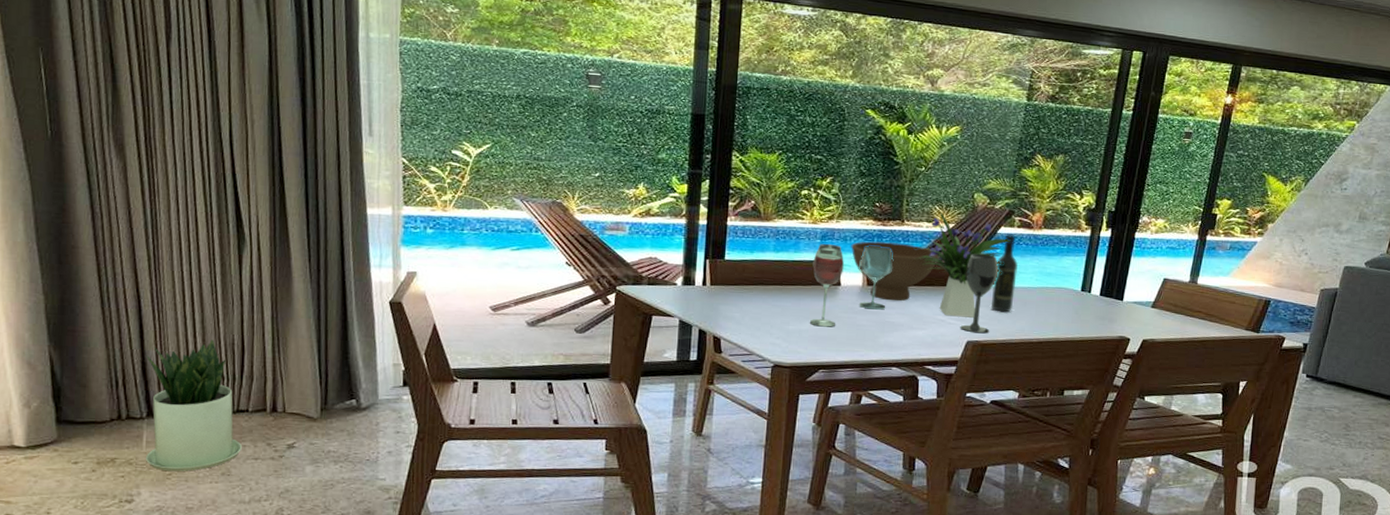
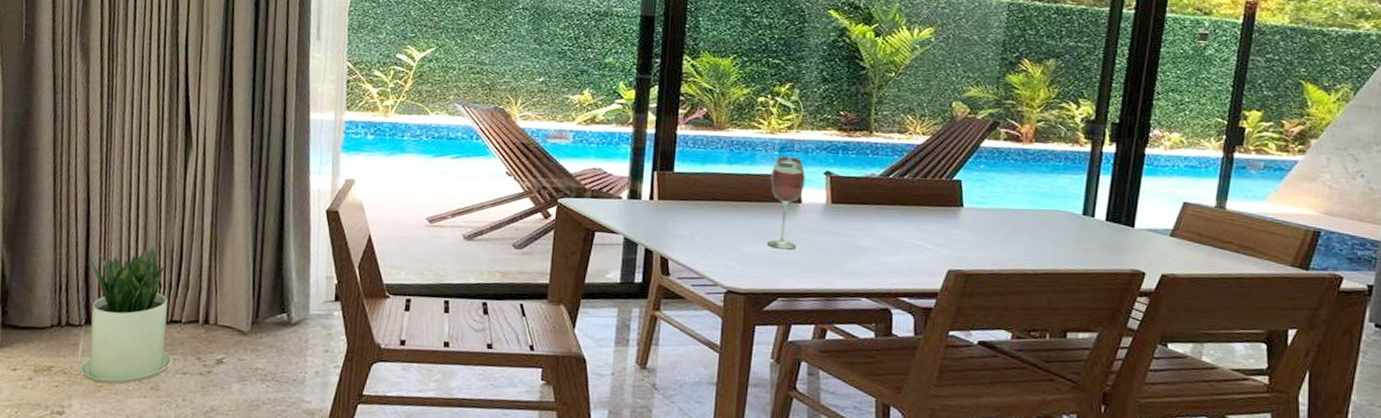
bowl: present [851,241,939,301] -> none [813,154,913,222]
wine glass: present [859,246,894,310] -> none [822,159,861,232]
flower arrangement: present [914,212,1011,318] -> none [884,123,997,243]
wine glass: present [960,254,998,334] -> none [939,169,982,262]
wine bottle: present [990,233,1018,312] -> none [975,147,1005,237]

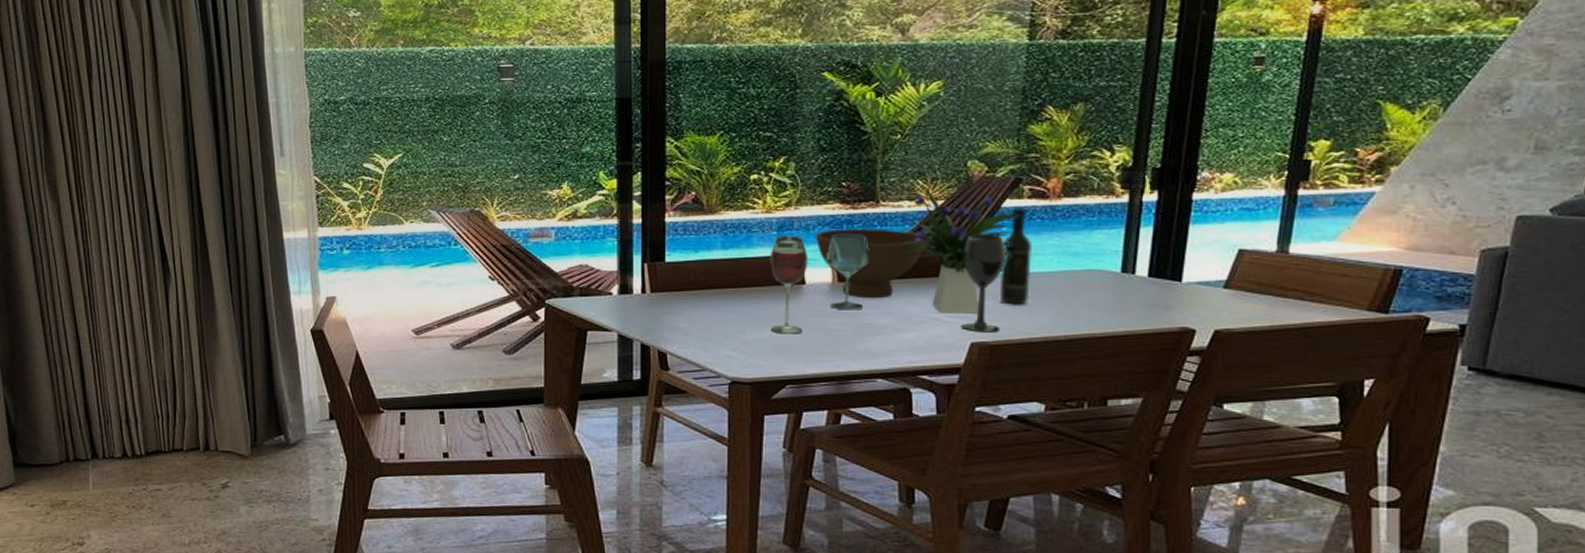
planter: present [79,246,172,384] -> none [88,378,179,514]
bowl: none [813,154,913,222] -> present [815,228,927,297]
wine glass: none [822,159,861,232] -> present [827,234,870,310]
flower arrangement: none [884,123,997,243] -> present [893,187,1020,314]
wine glass: none [939,169,982,262] -> present [961,235,1005,333]
wine bottle: none [975,147,1005,237] -> present [999,207,1032,305]

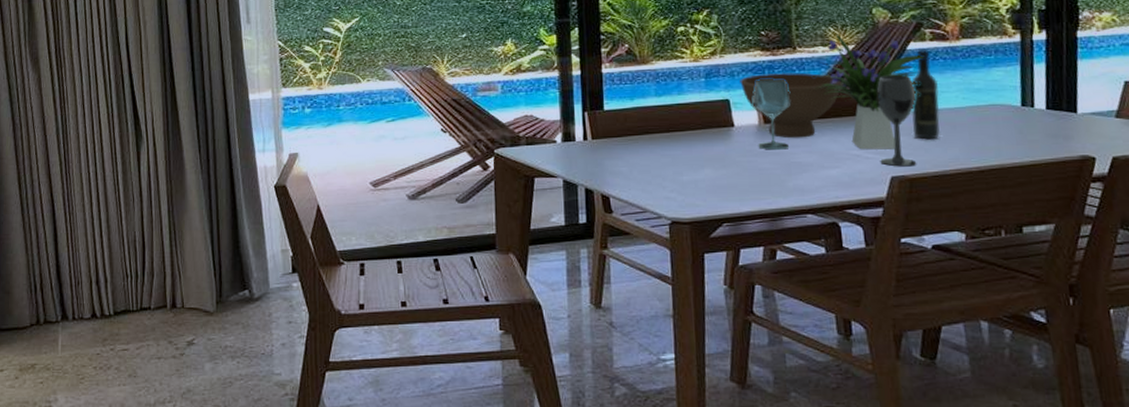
wineglass: present [770,235,808,334] -> none [700,81,735,175]

